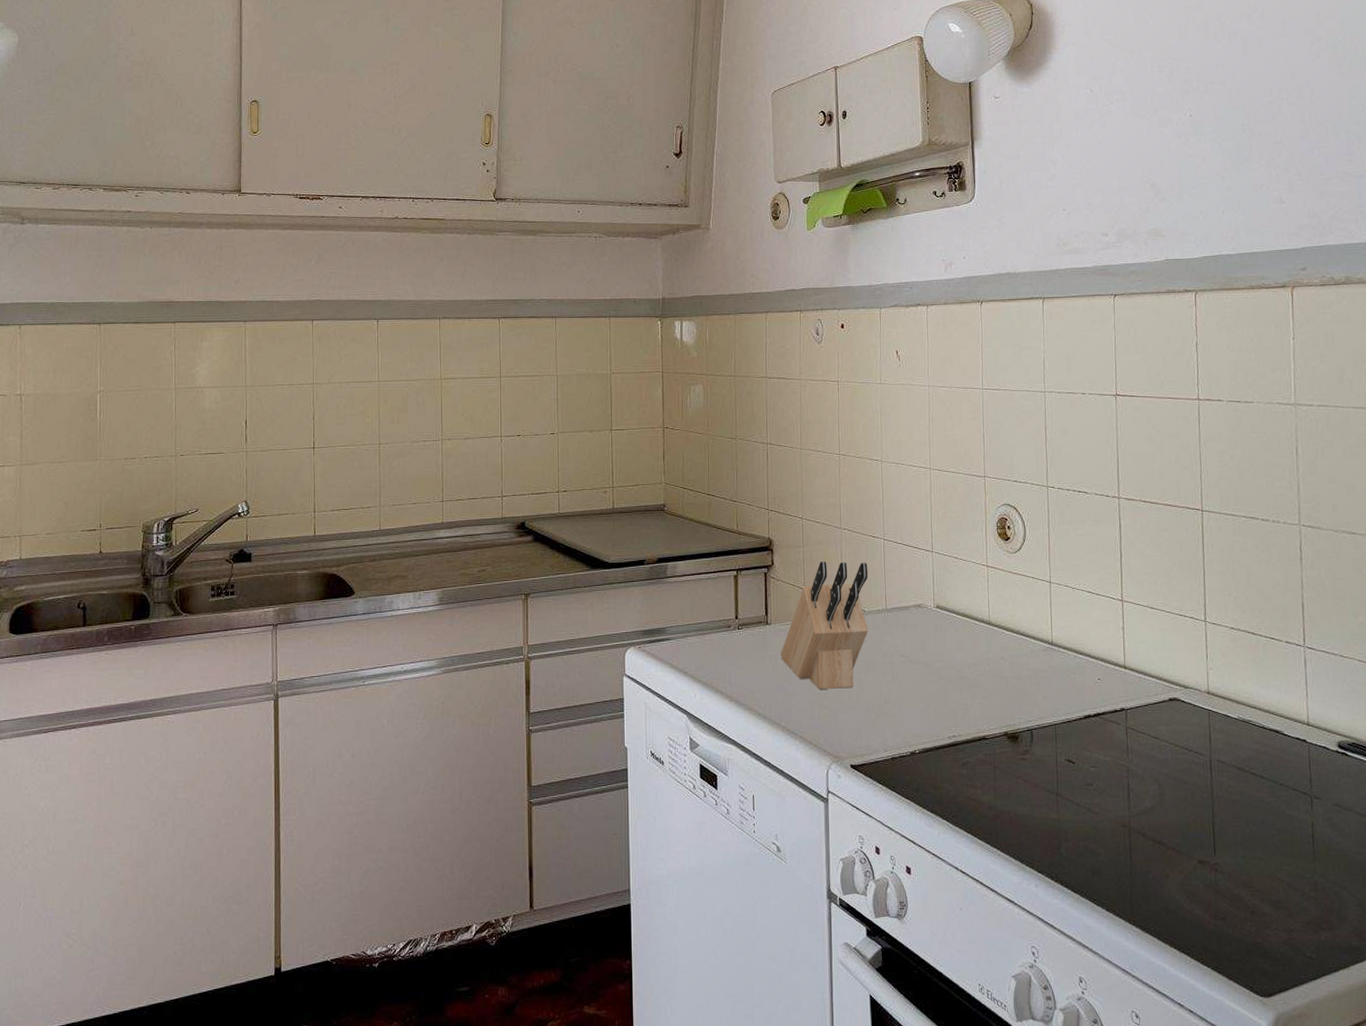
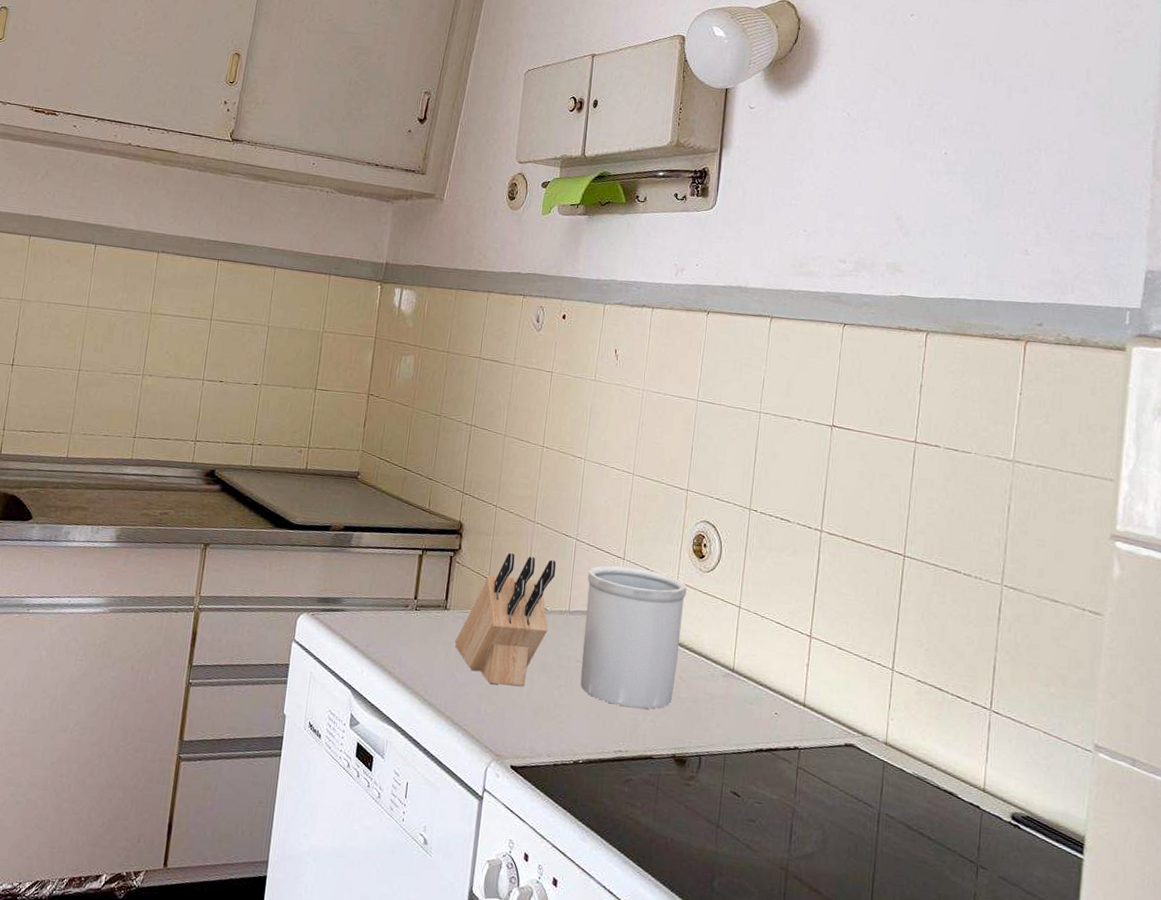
utensil holder: none [900,559,998,693] -> present [580,565,687,709]

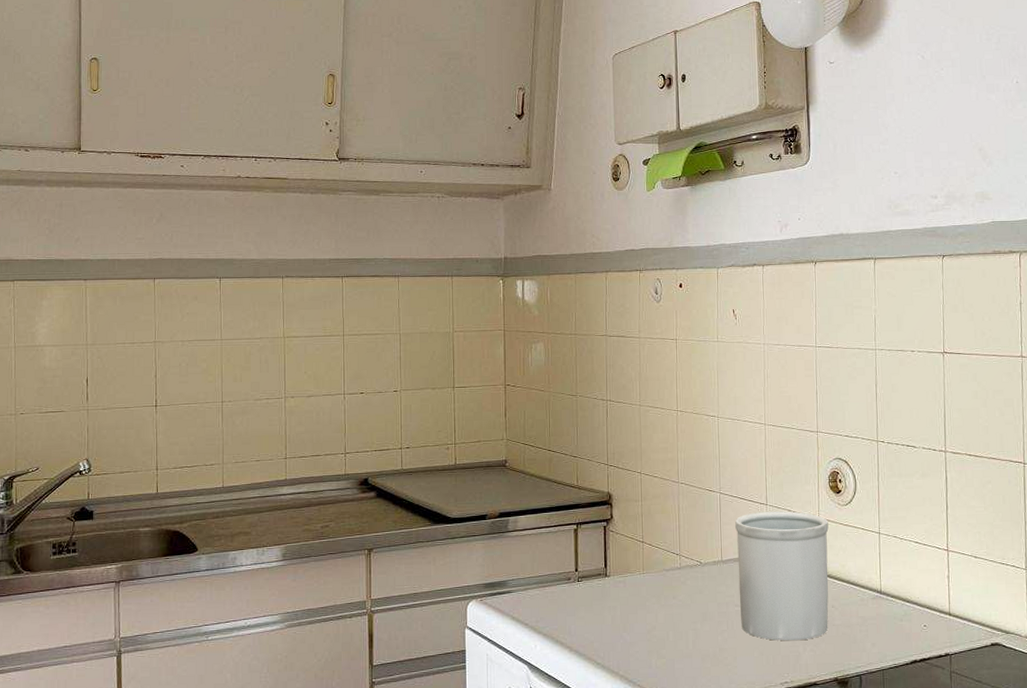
knife block: present [454,553,557,686] -> none [619,515,705,639]

